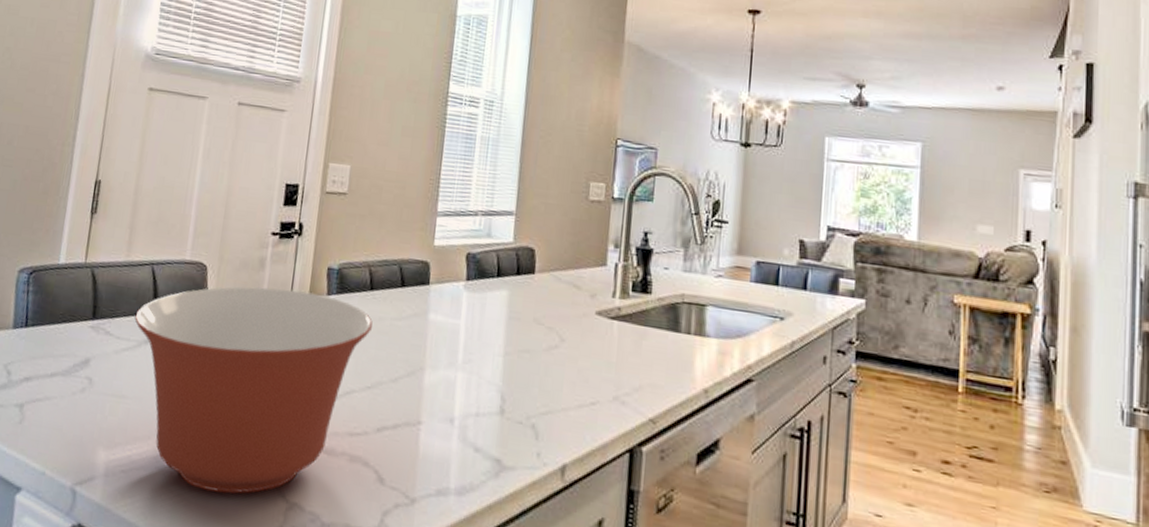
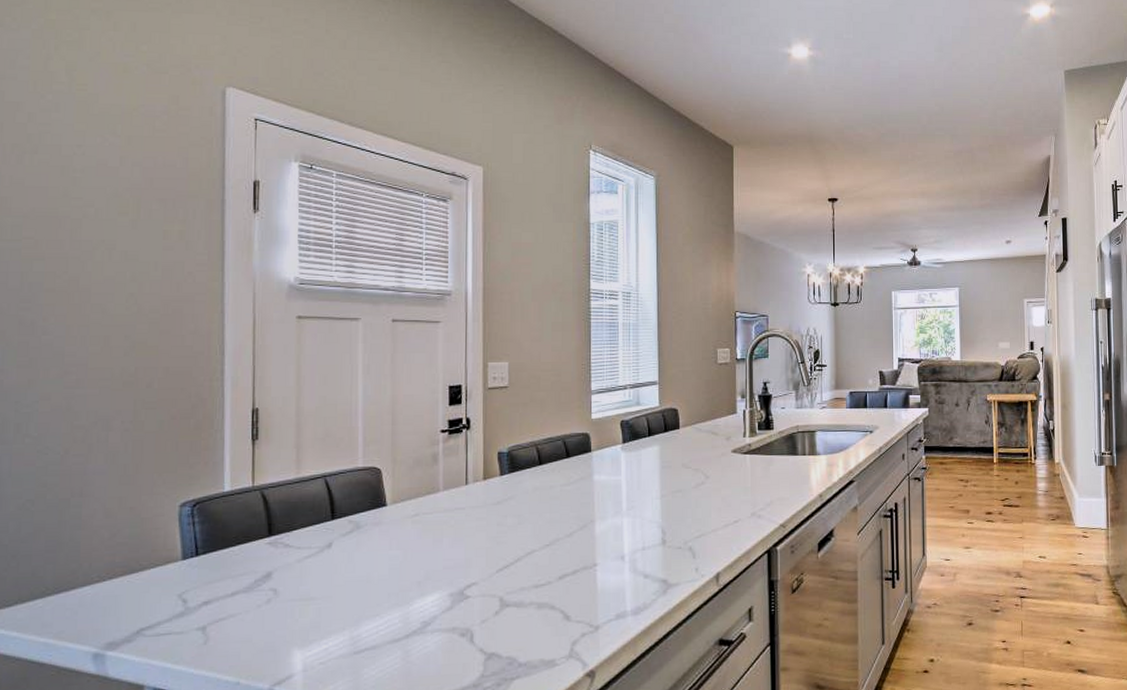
mixing bowl: present [134,286,373,494] -> none [313,476,544,661]

